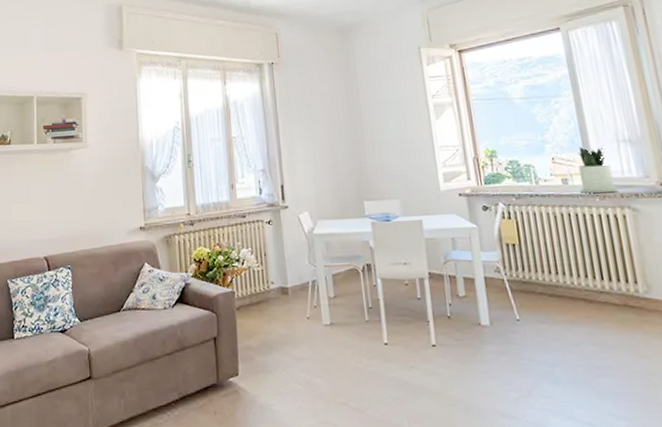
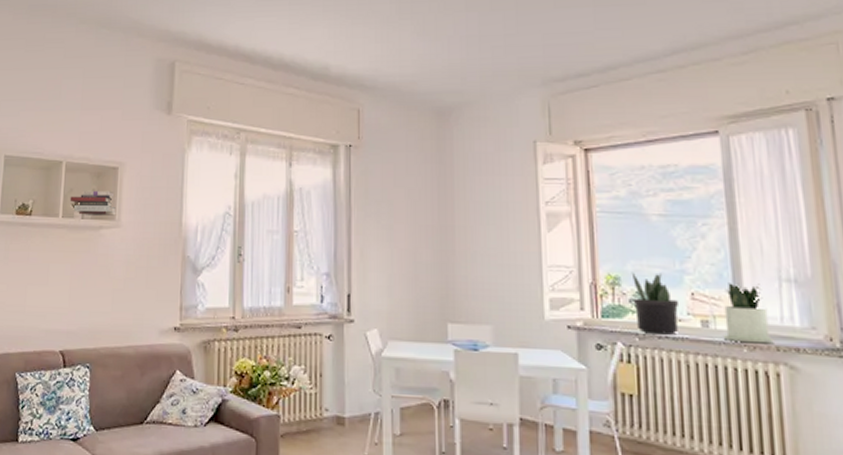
planter: none [504,145,545,194] -> present [631,272,678,335]

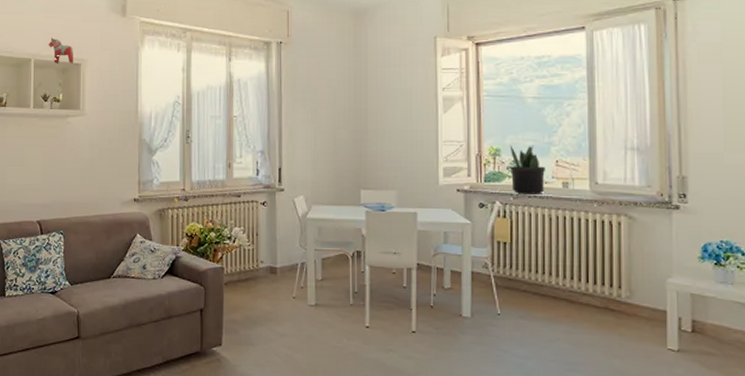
books: present [70,190,117,216] -> none [39,84,81,106]
decorative figurine: none [82,137,111,167] -> present [48,37,73,64]
planter: present [722,283,774,344] -> none [578,152,618,200]

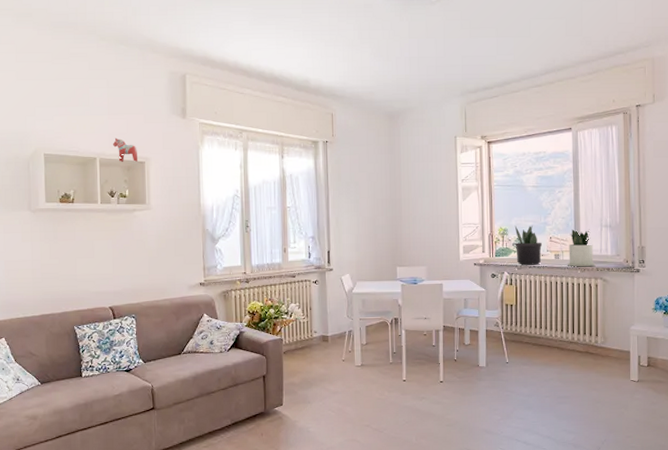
planter: none [578,152,618,200] -> present [567,229,596,267]

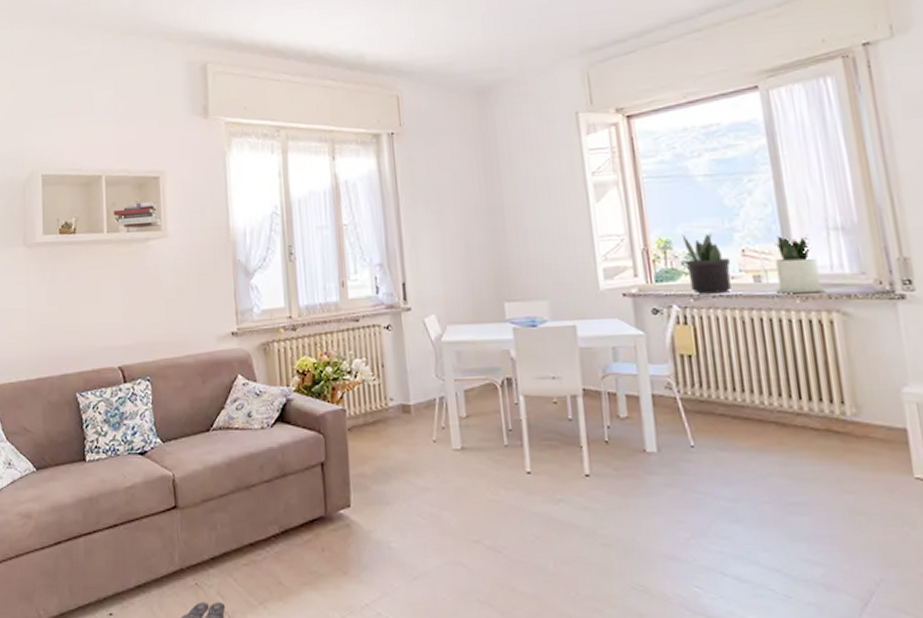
books: none [106,180,146,201] -> present [113,201,162,229]
decorative figurine: present [112,137,137,162] -> none [120,149,150,179]

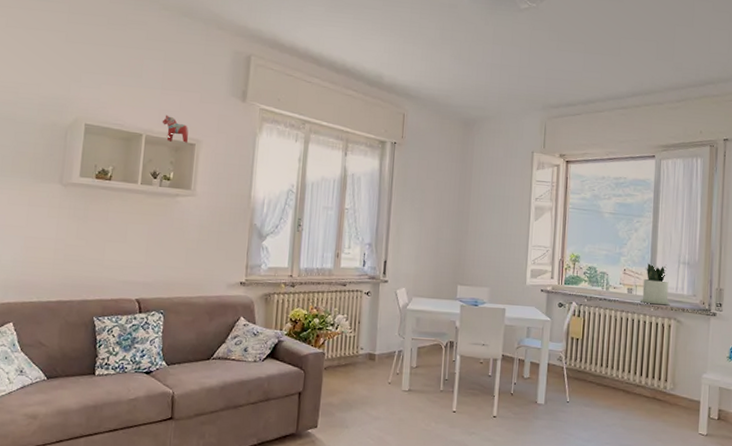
books: present [113,201,162,229] -> none [148,161,193,186]
decorative figurine: none [120,149,150,179] -> present [162,114,189,143]
planter: present [681,234,731,294] -> none [586,253,615,298]

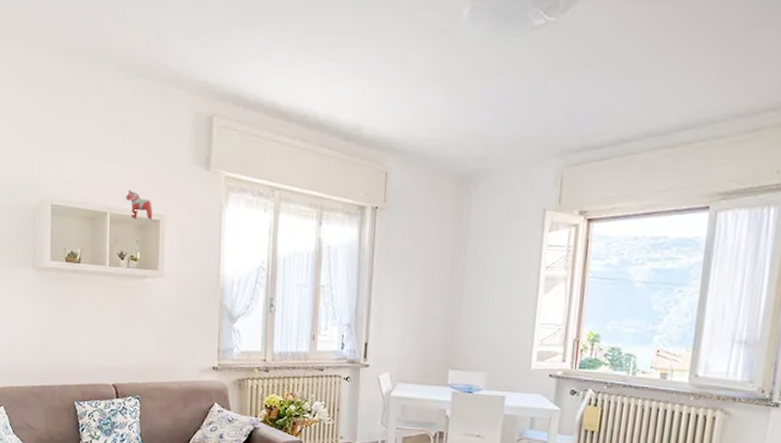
planter: present [640,263,670,306] -> none [676,342,717,394]

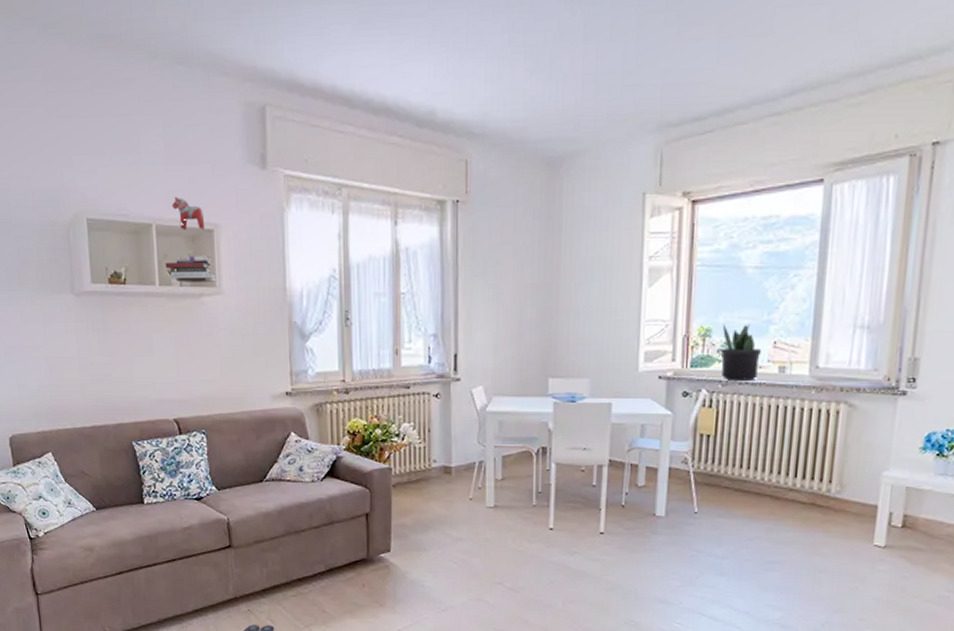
books: none [115,241,159,266] -> present [165,255,217,282]
planter: none [607,331,645,384] -> present [720,323,761,381]

